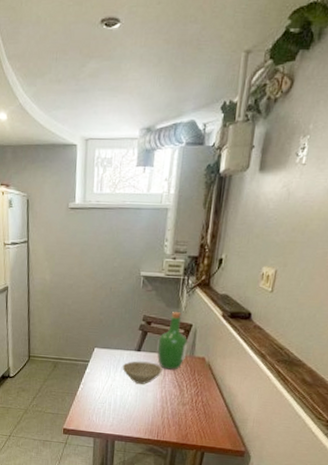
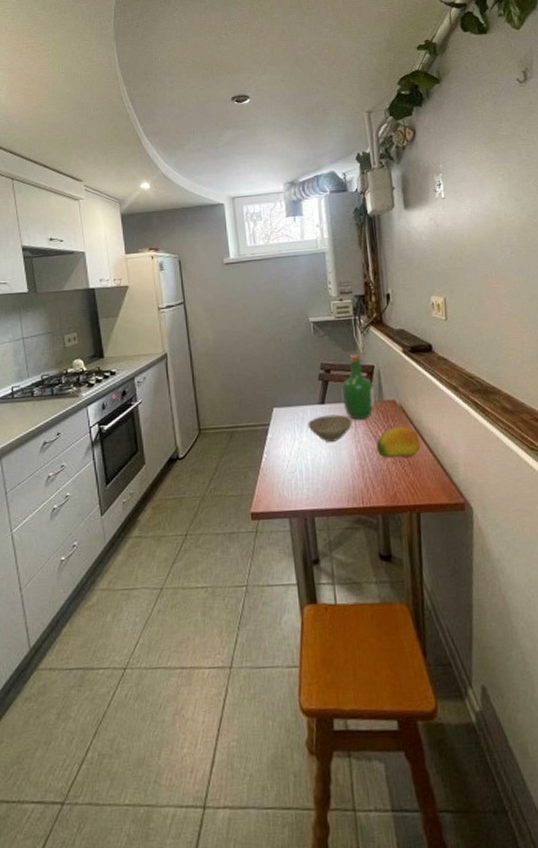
fruit: none [178,380,219,407] -> present [376,426,421,458]

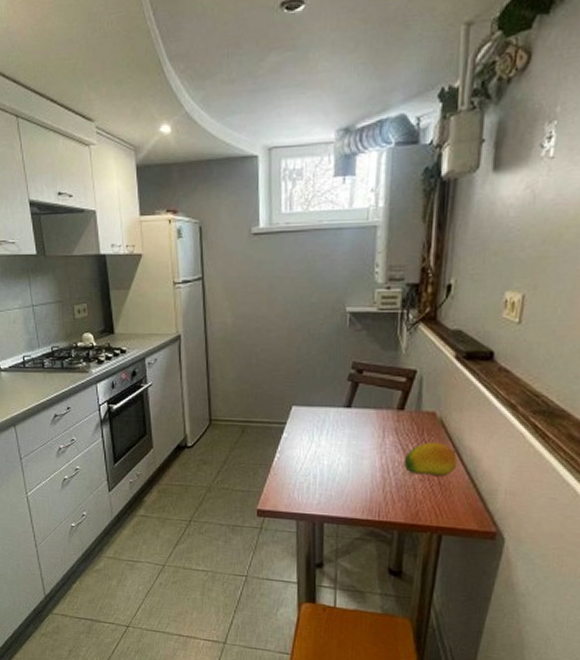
bowl: present [307,414,353,442] -> none [328,420,381,450]
wine bottle: present [341,354,375,420] -> none [372,355,413,430]

